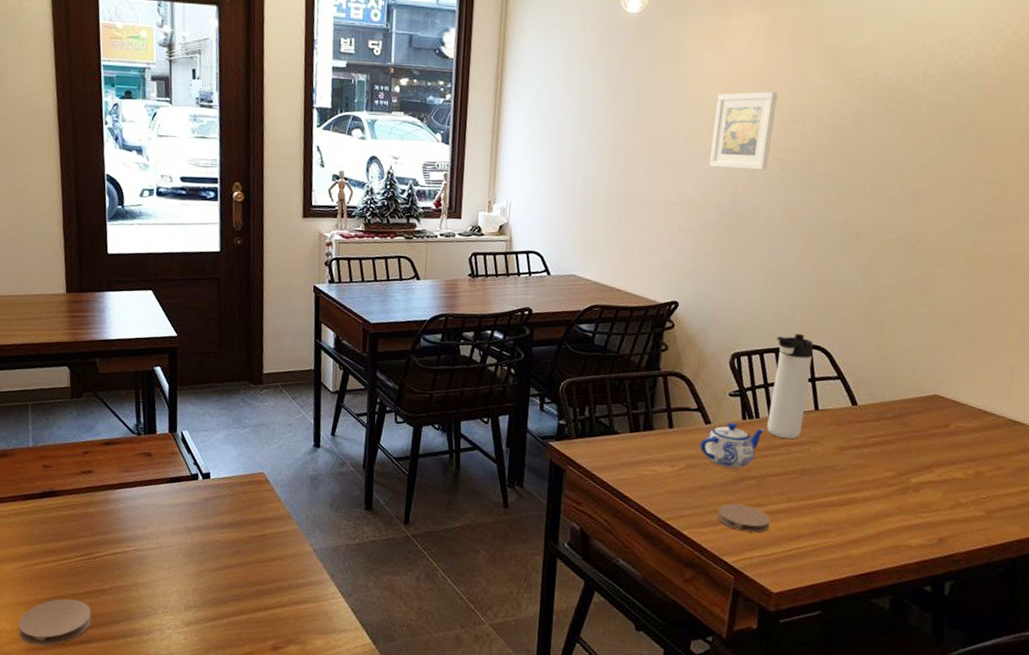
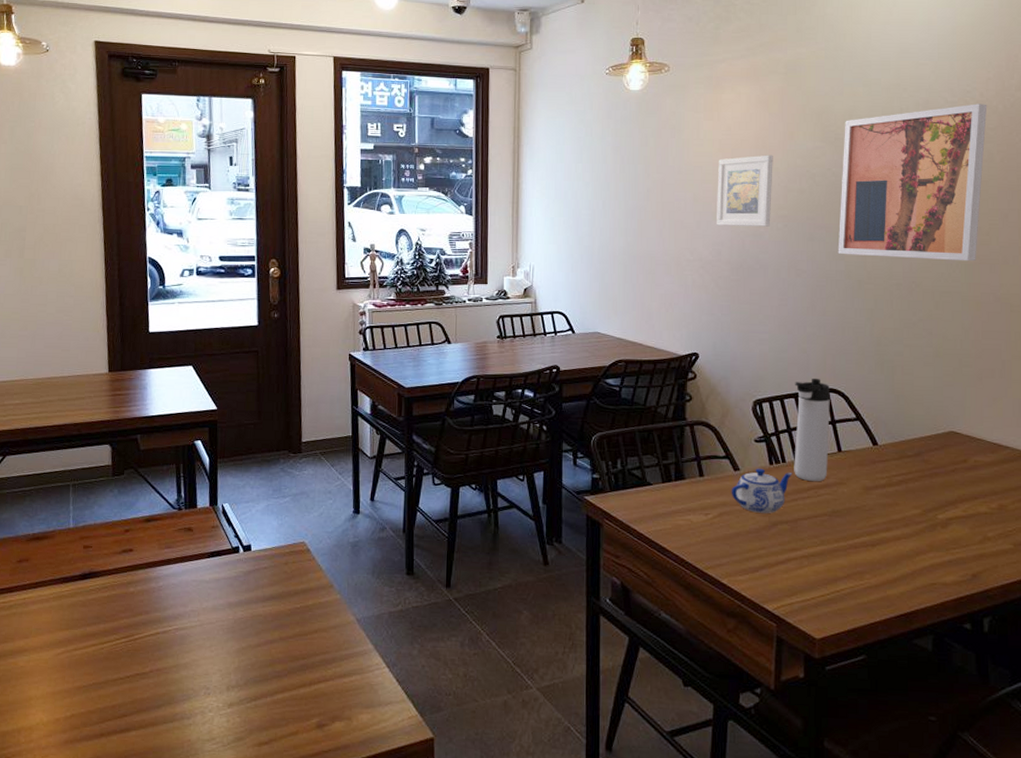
coaster: present [18,598,92,646] -> none [56,685,131,737]
coaster: present [718,504,771,533] -> none [755,550,806,578]
wall art: none [837,43,1020,218] -> present [838,104,988,262]

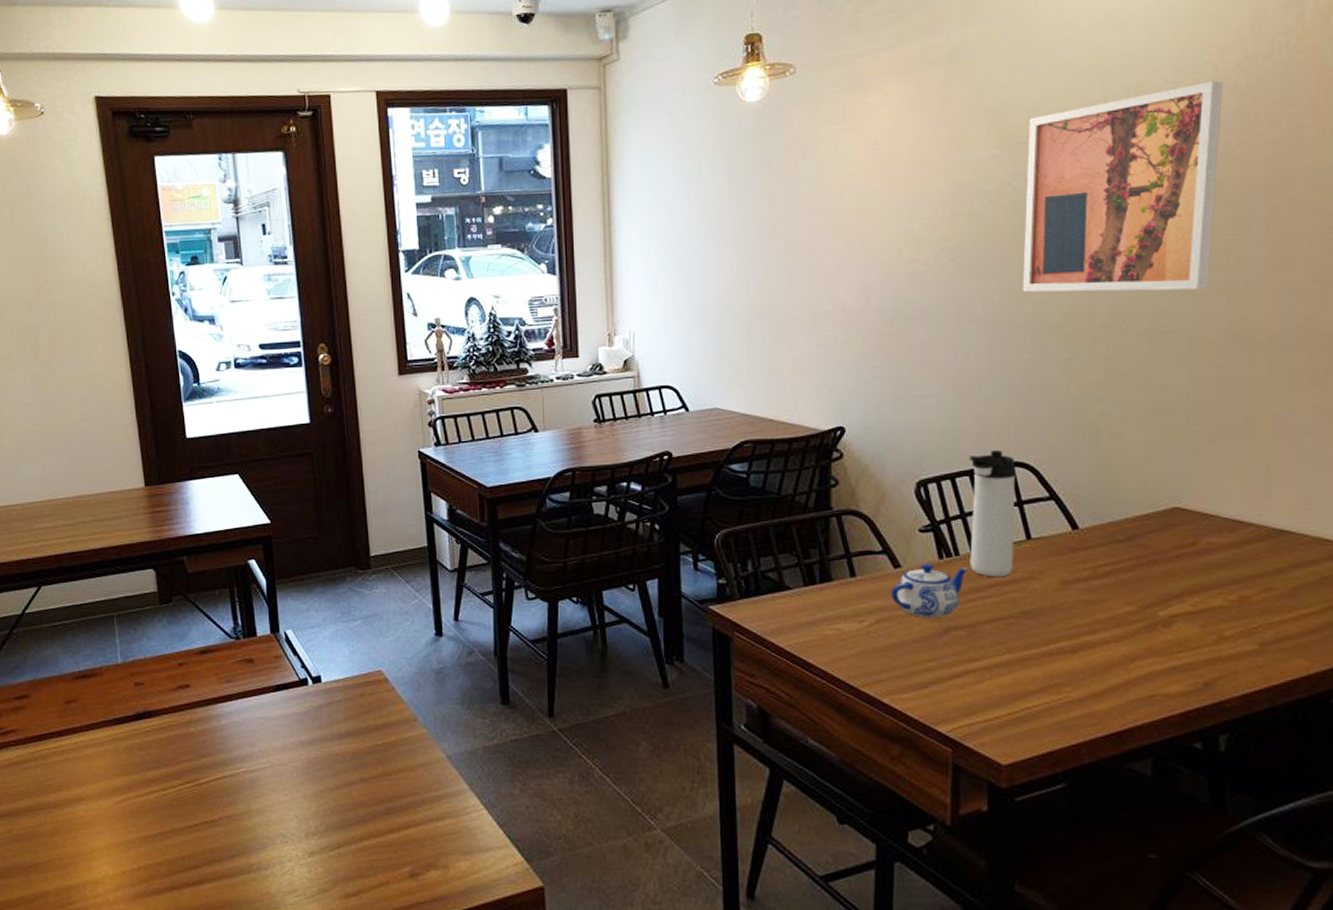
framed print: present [715,155,773,227] -> none [862,171,935,266]

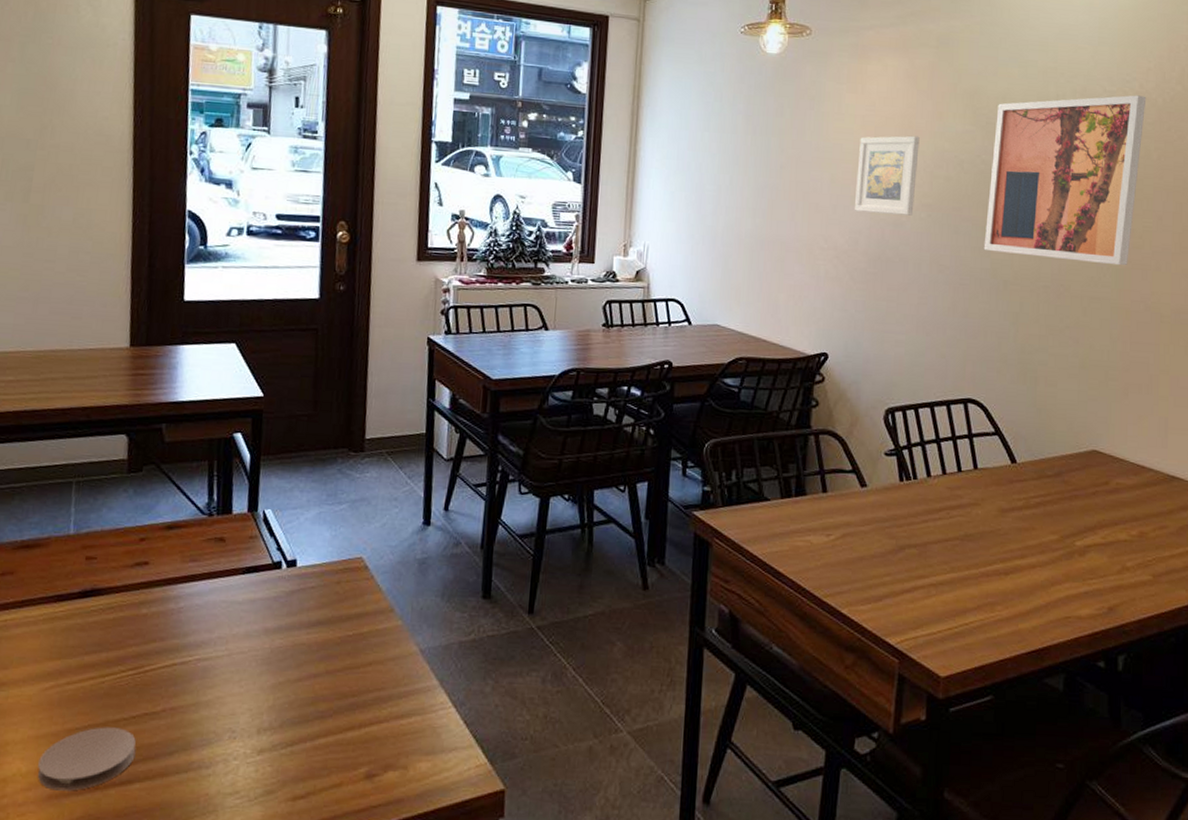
coaster: none [122,834,202,891] -> present [38,727,136,791]
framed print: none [862,171,935,266] -> present [854,135,920,216]
teapot: present [890,563,969,617] -> none [856,484,924,536]
thermos bottle: present [969,451,1016,578] -> none [925,387,969,502]

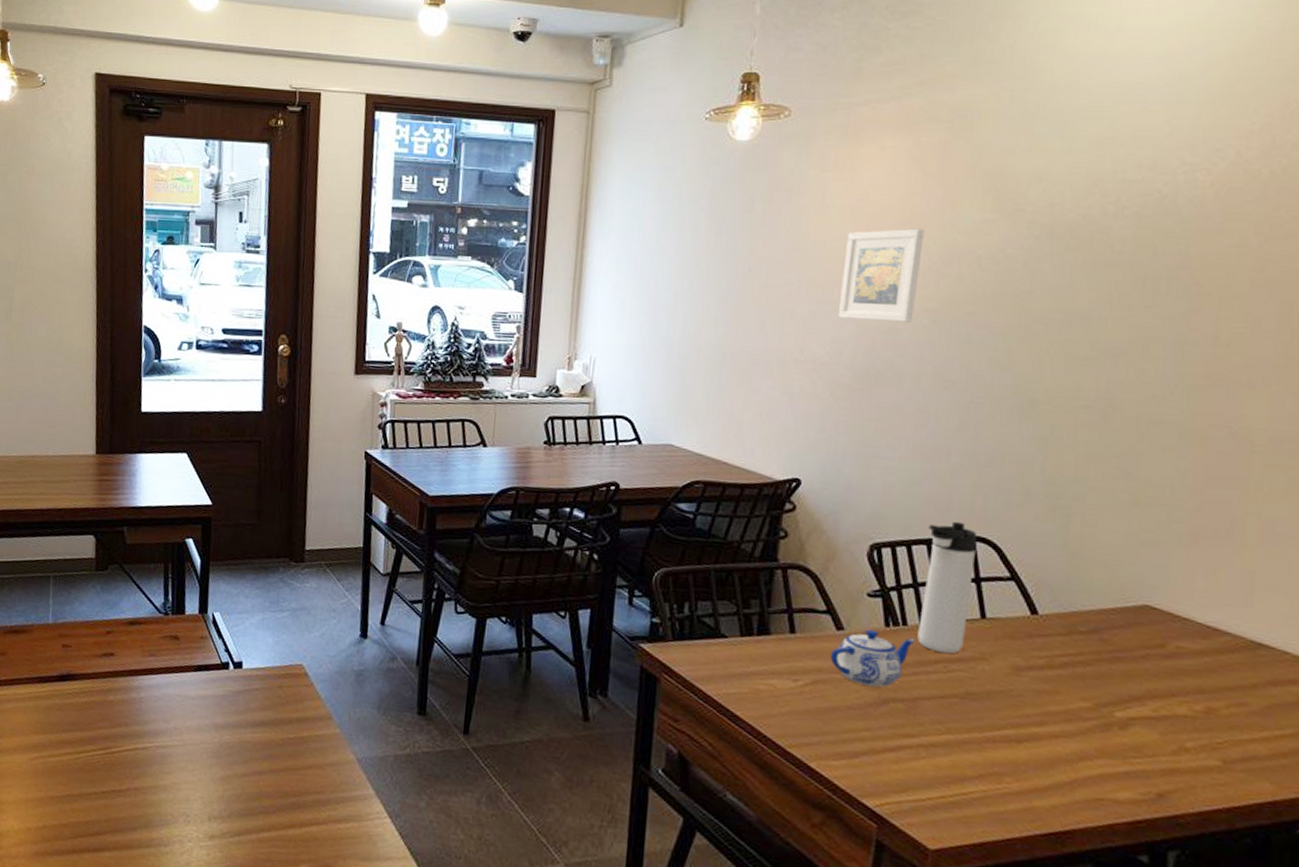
coaster: present [38,727,136,791] -> none [27,798,106,851]
teapot: none [856,484,924,536] -> present [830,629,916,687]
thermos bottle: none [925,387,969,502] -> present [917,522,977,654]
wall art: present [983,95,1147,266] -> none [1004,166,1246,382]

